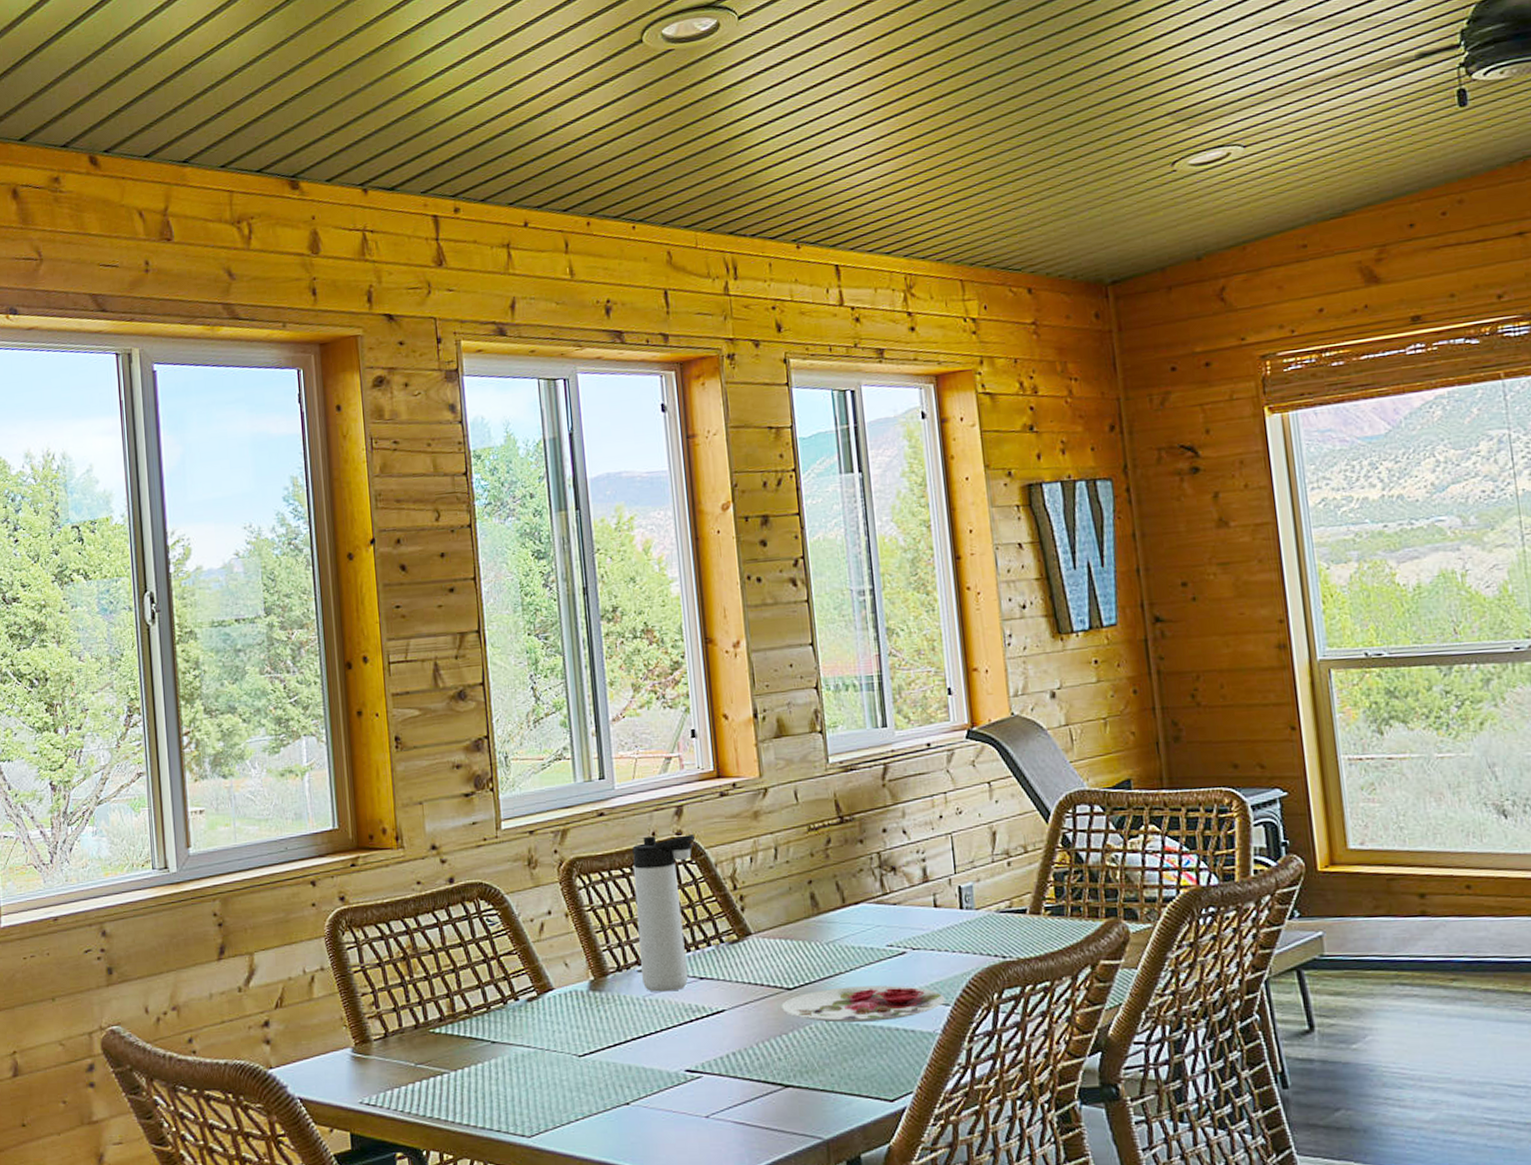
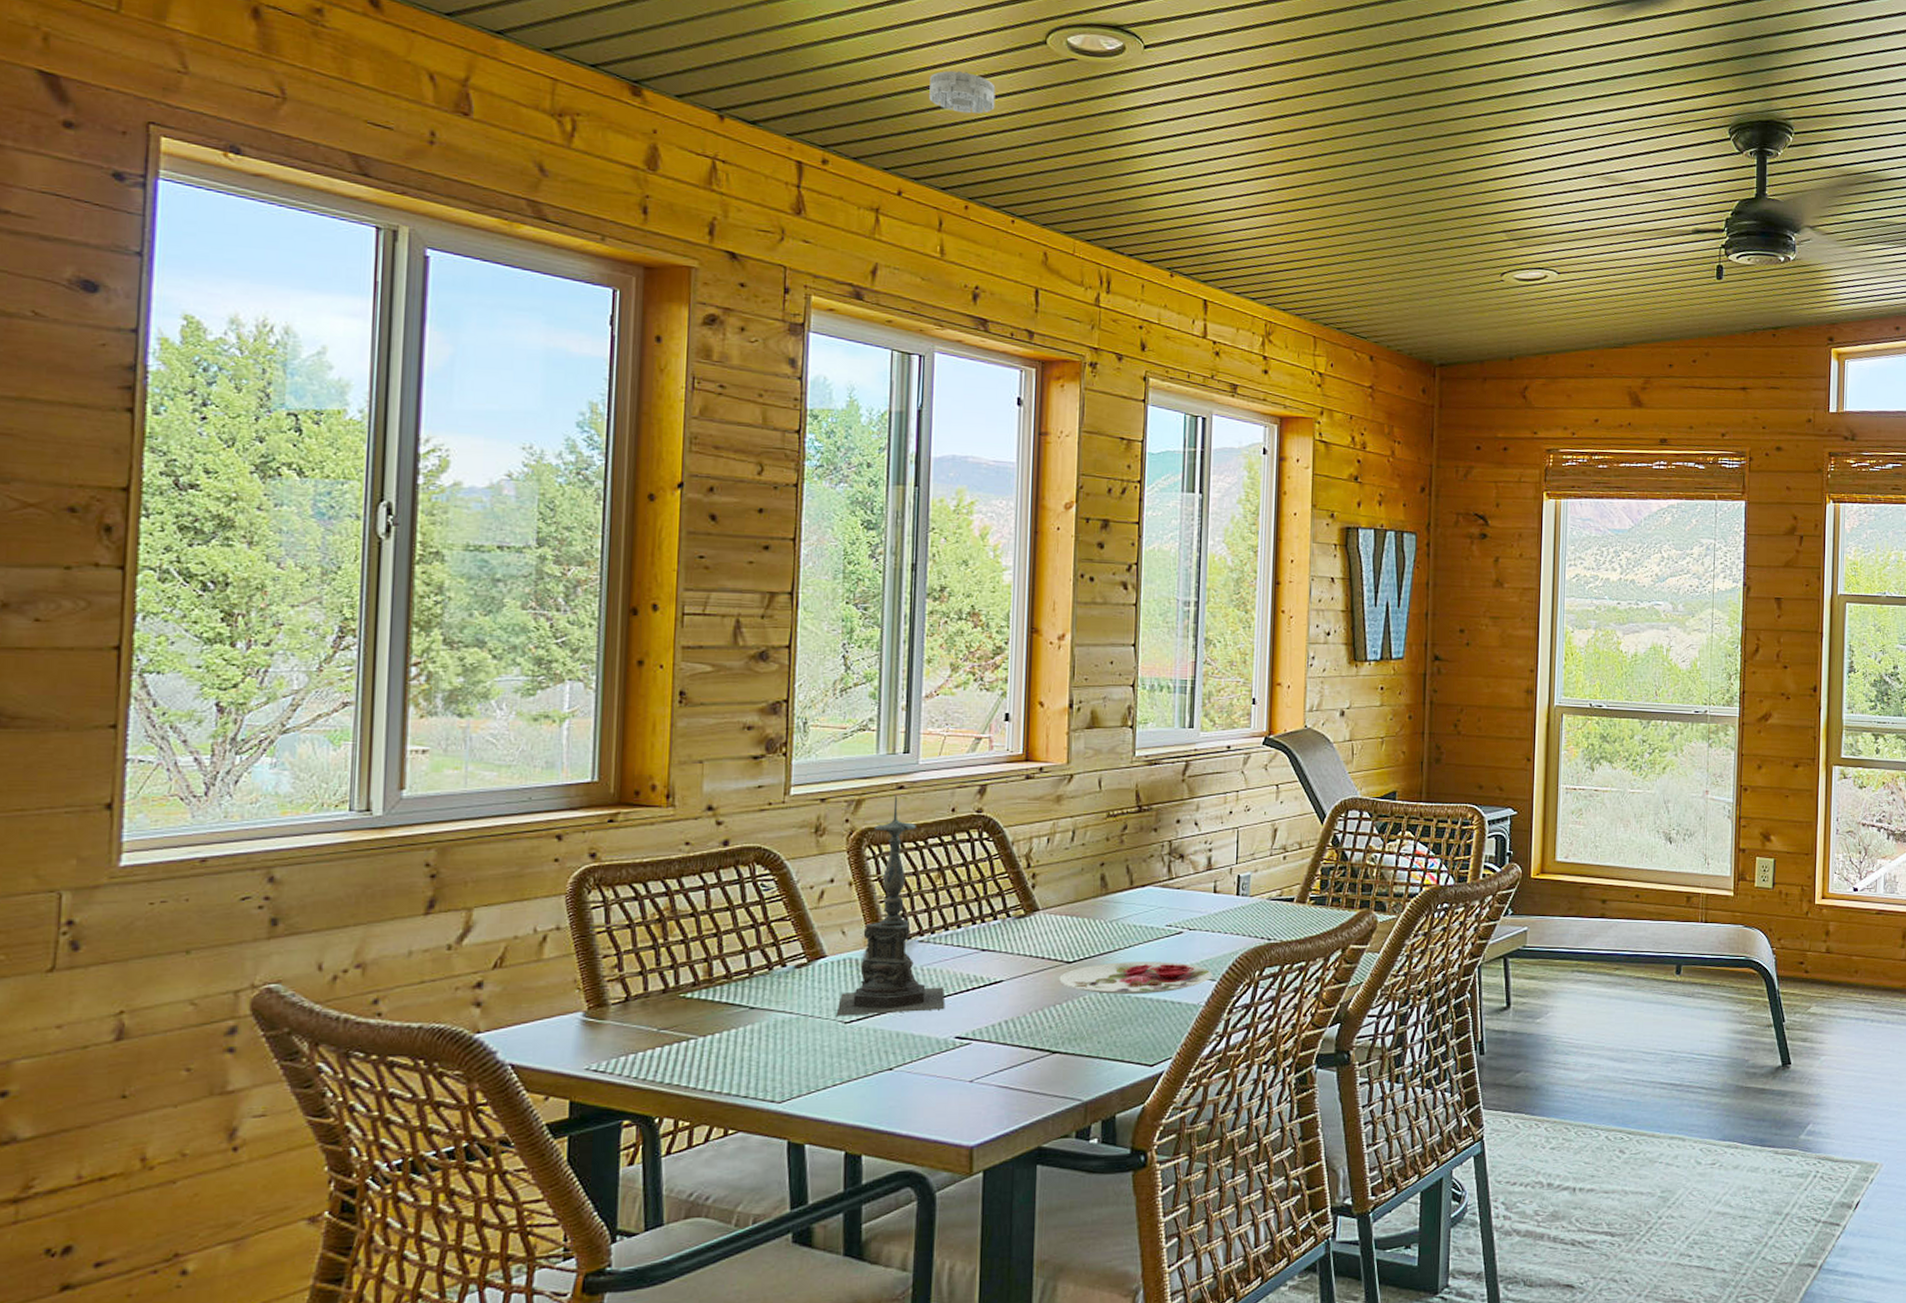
smoke detector: none [539,90,602,133] -> present [929,70,996,114]
candle holder: none [569,822,672,1050] -> present [836,795,945,1017]
thermos bottle: present [632,834,696,992] -> none [923,811,996,962]

